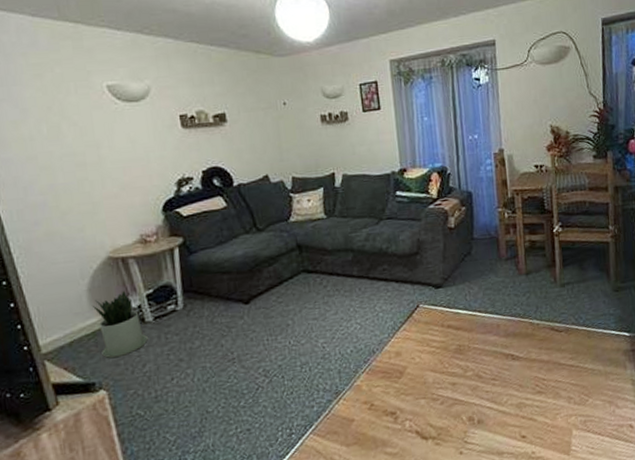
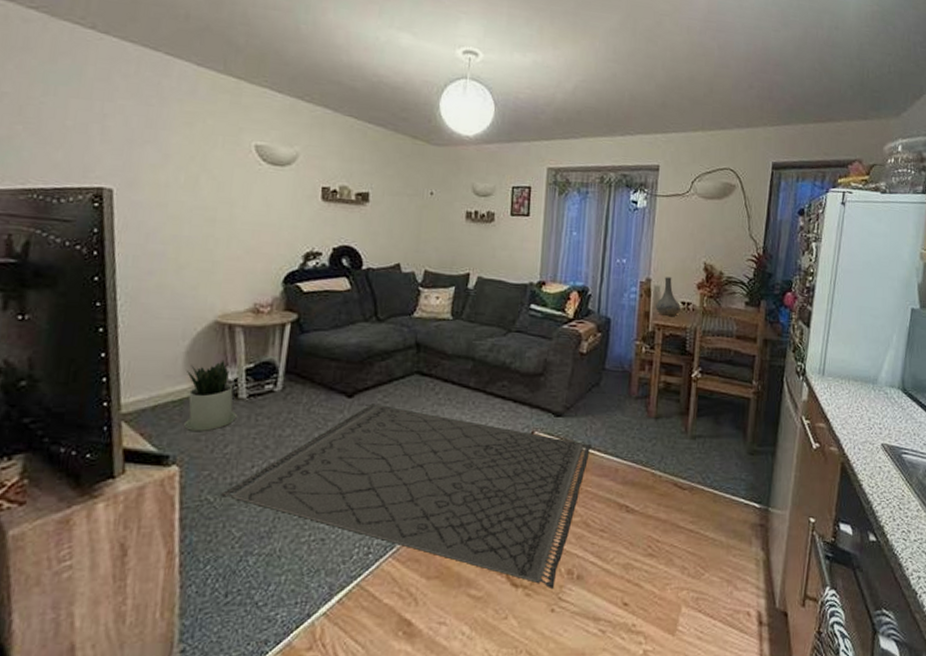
rug: none [149,305,473,435] -> present [221,403,591,588]
vase: none [511,144,535,182] -> present [655,277,681,317]

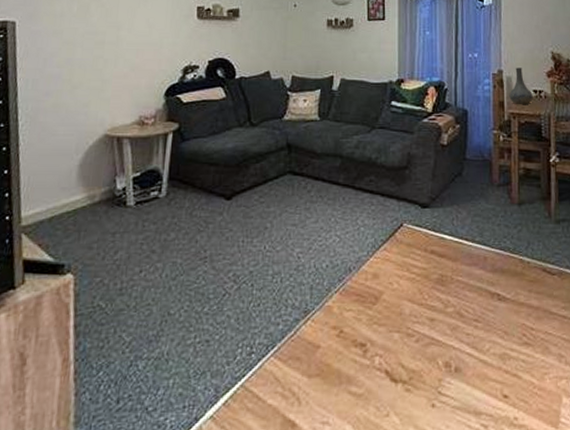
planter: present [184,359,237,432] -> none [78,170,126,241]
rug: present [221,403,591,588] -> none [112,204,459,382]

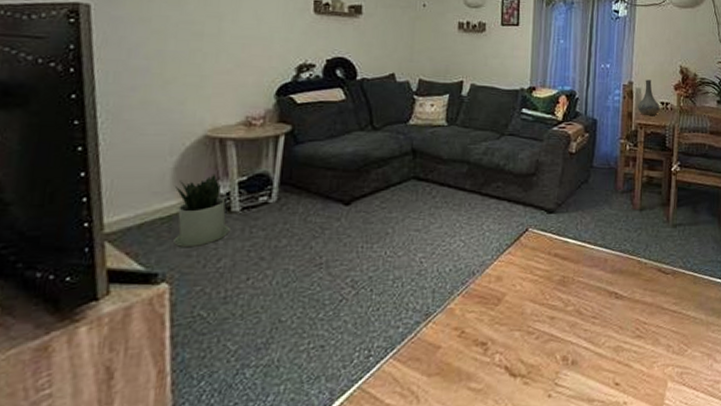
planter: none [78,170,126,241] -> present [173,174,230,248]

